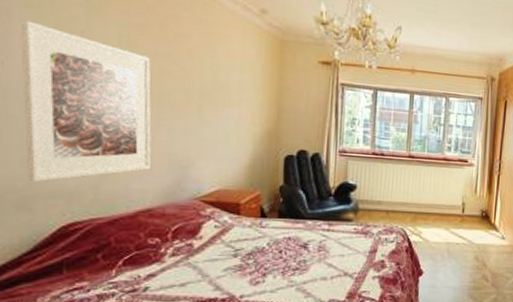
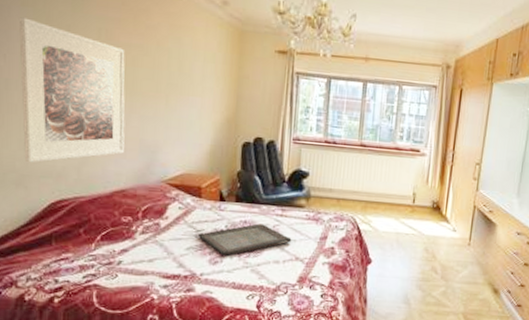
serving tray: none [236,239,340,275] -> present [197,223,292,255]

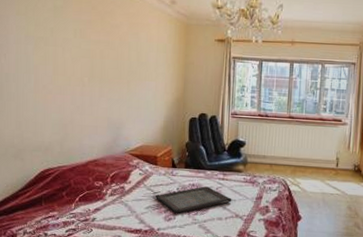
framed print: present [19,17,125,163] -> none [15,24,96,140]

